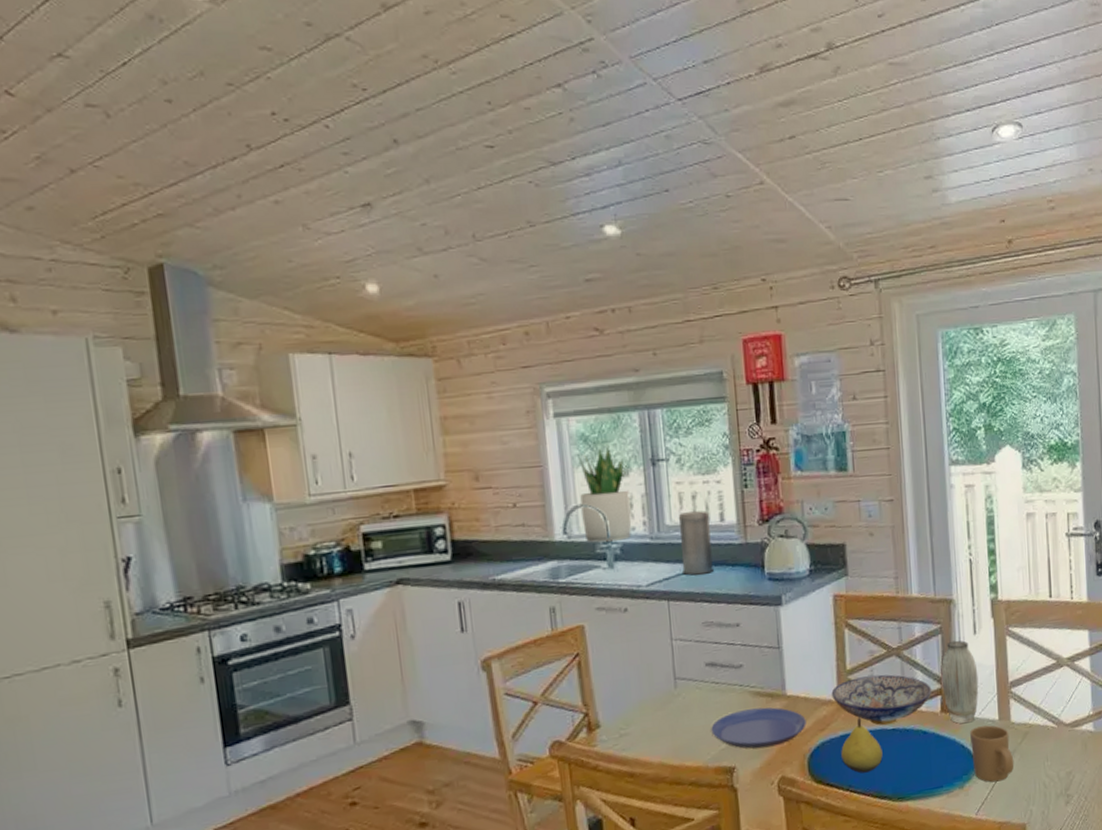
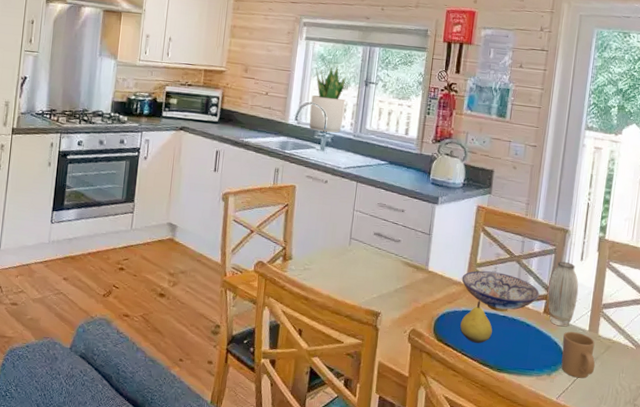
canister: present [678,510,713,576] -> none [371,122,399,170]
plate: present [711,707,806,749] -> none [368,272,439,306]

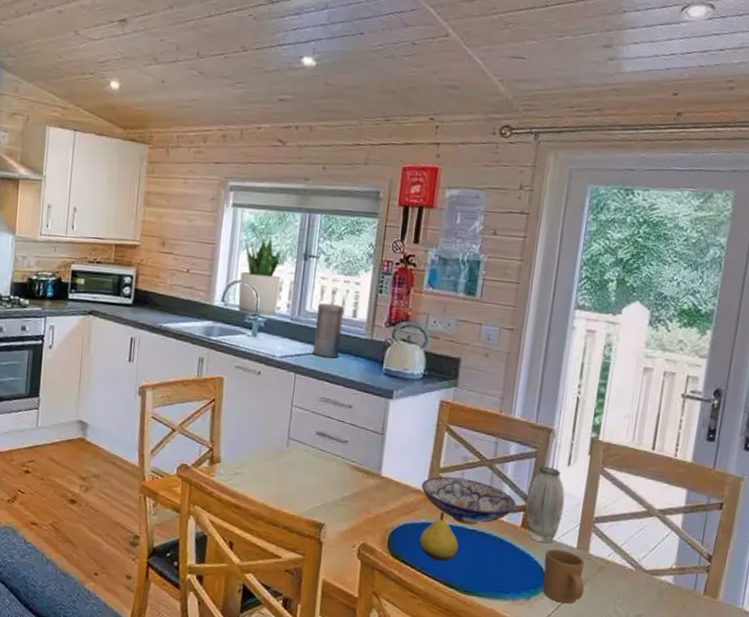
canister: none [371,122,399,170] -> present [312,303,345,358]

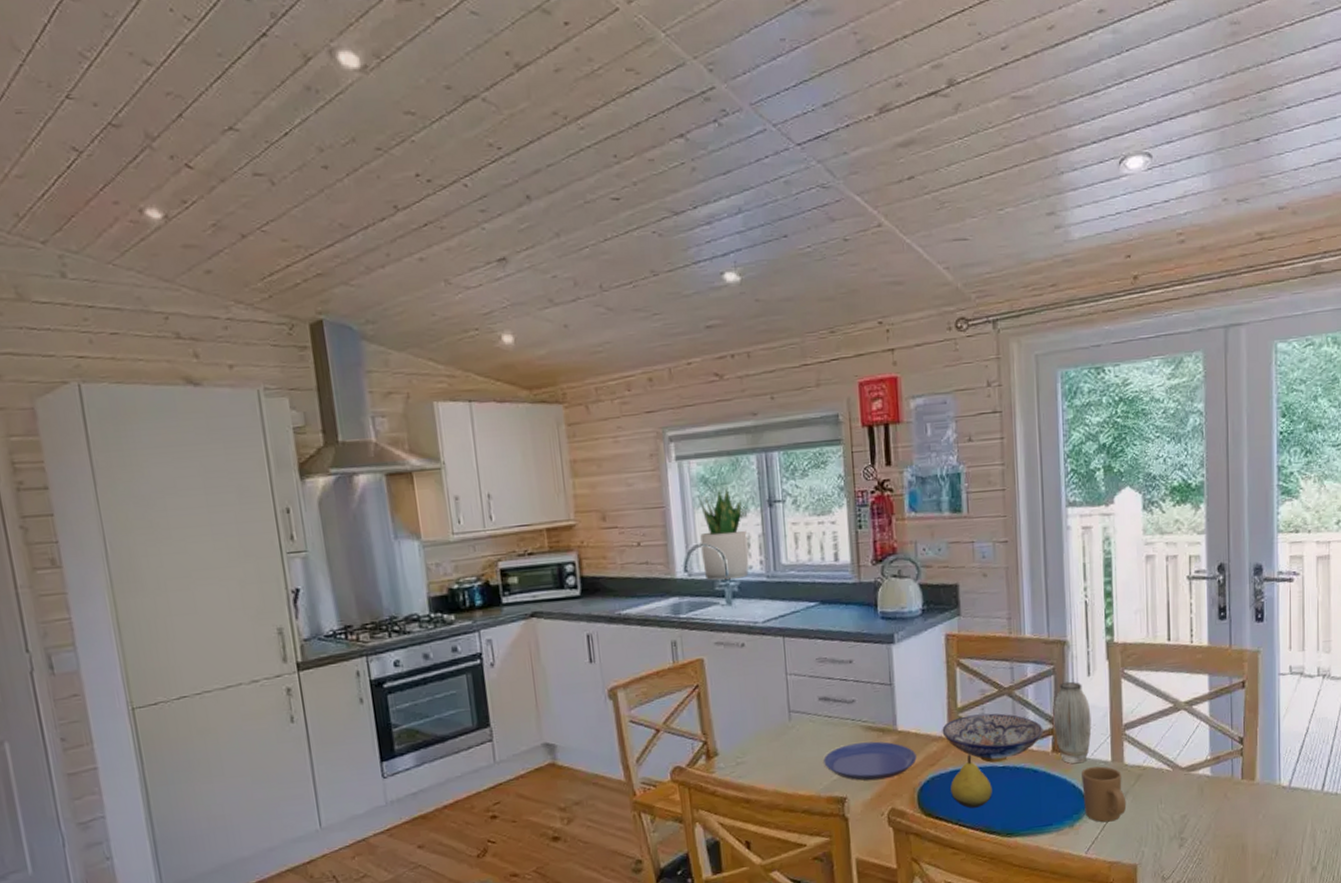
plate: none [310,478,394,516] -> present [823,741,917,781]
canister: present [312,303,345,358] -> none [793,550,827,613]

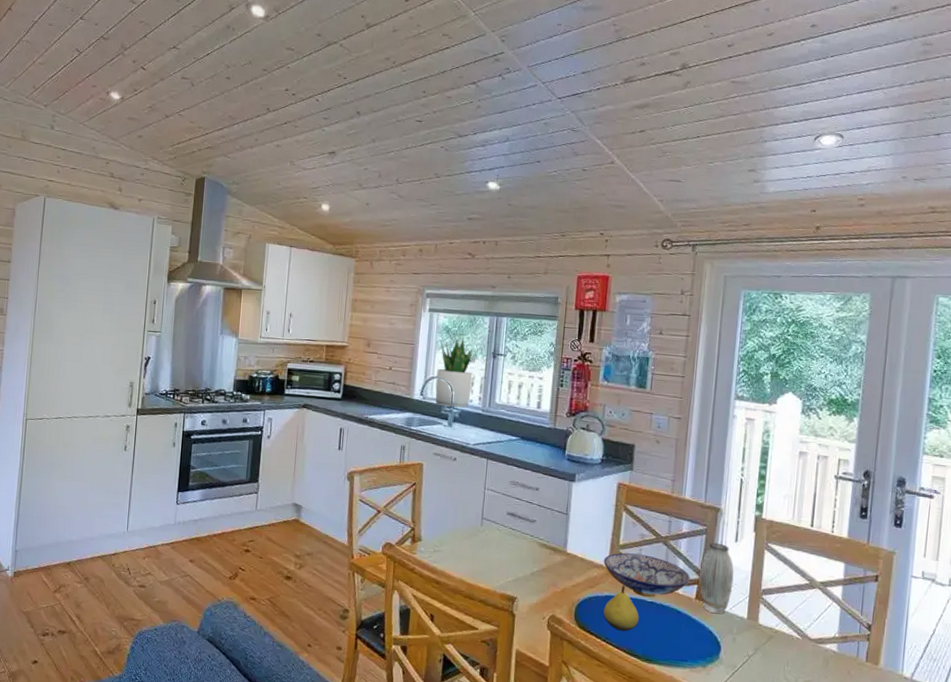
plate: present [823,741,917,781] -> none [503,555,579,590]
mug: present [1082,766,1127,823] -> none [717,619,756,671]

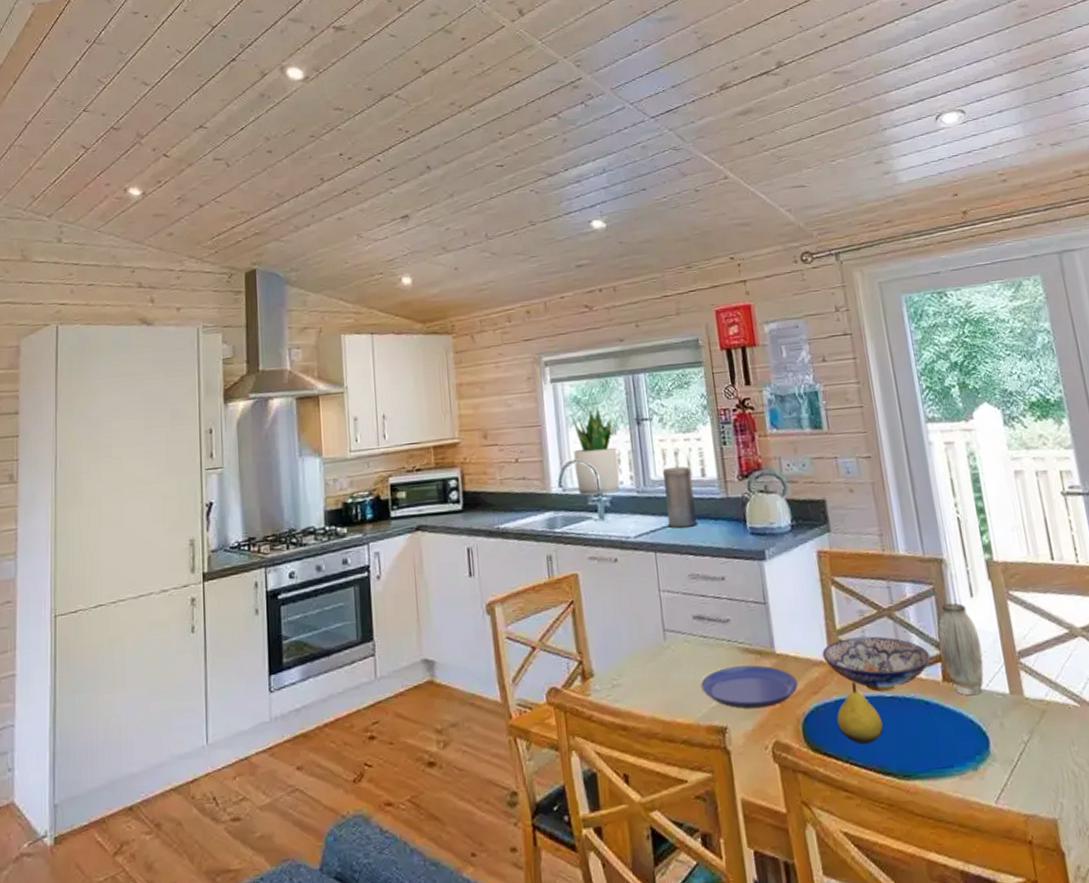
canister: none [502,396,530,446] -> present [662,466,697,528]
plate: none [503,555,579,590] -> present [701,665,798,709]

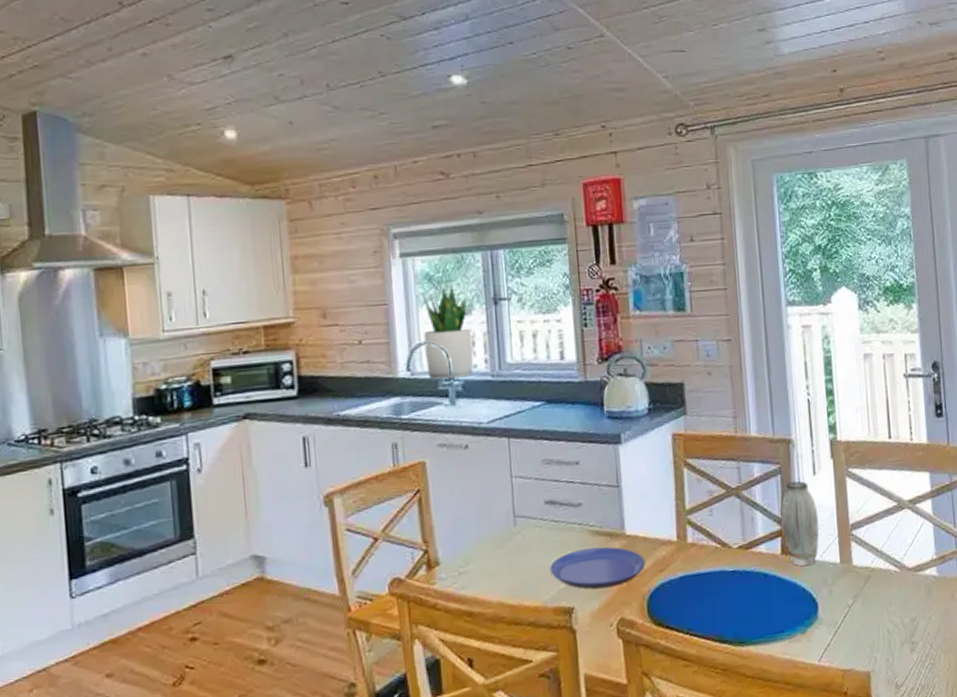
canister: present [662,466,697,528] -> none [519,349,553,413]
bowl: present [822,636,931,692] -> none [670,514,772,567]
fruit: present [837,682,883,745] -> none [681,558,723,617]

